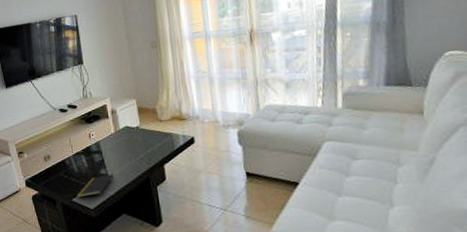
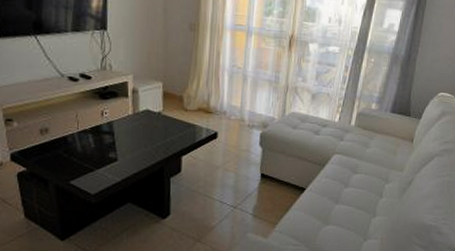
notepad: present [77,174,115,197] -> none [76,158,125,180]

